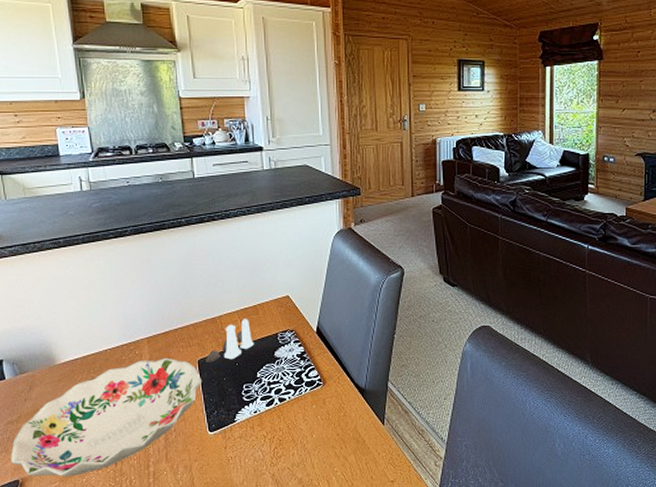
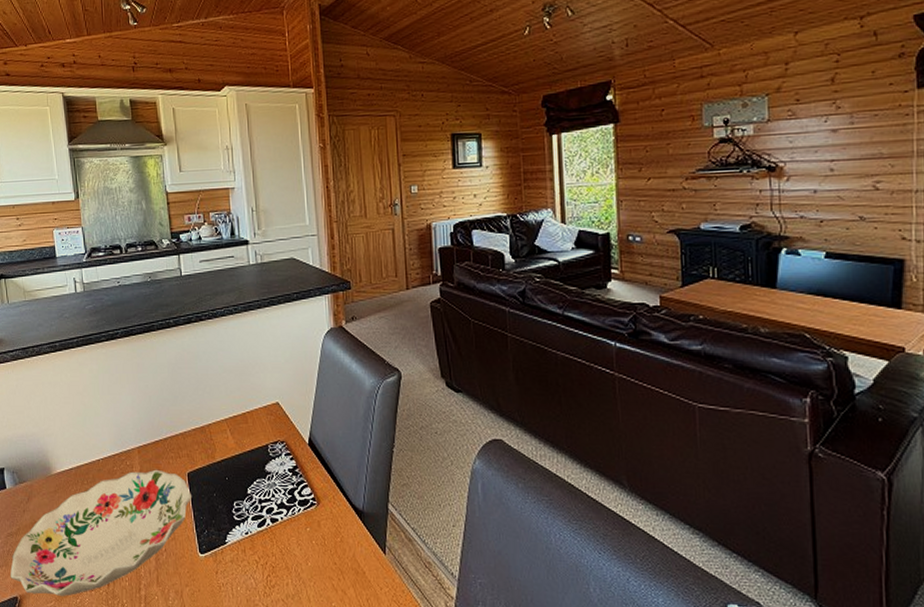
salt and pepper shaker set: present [204,319,254,362] -> none [194,428,244,476]

